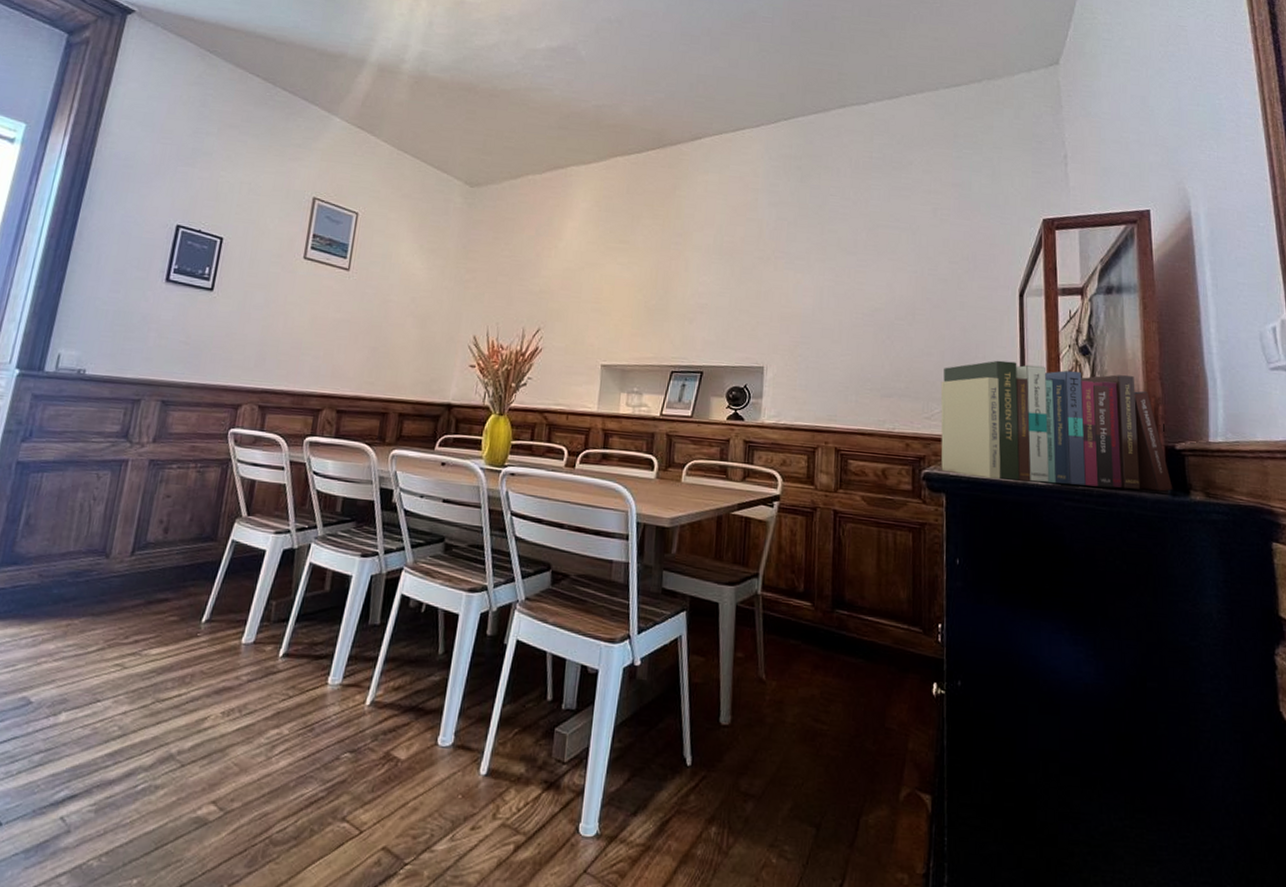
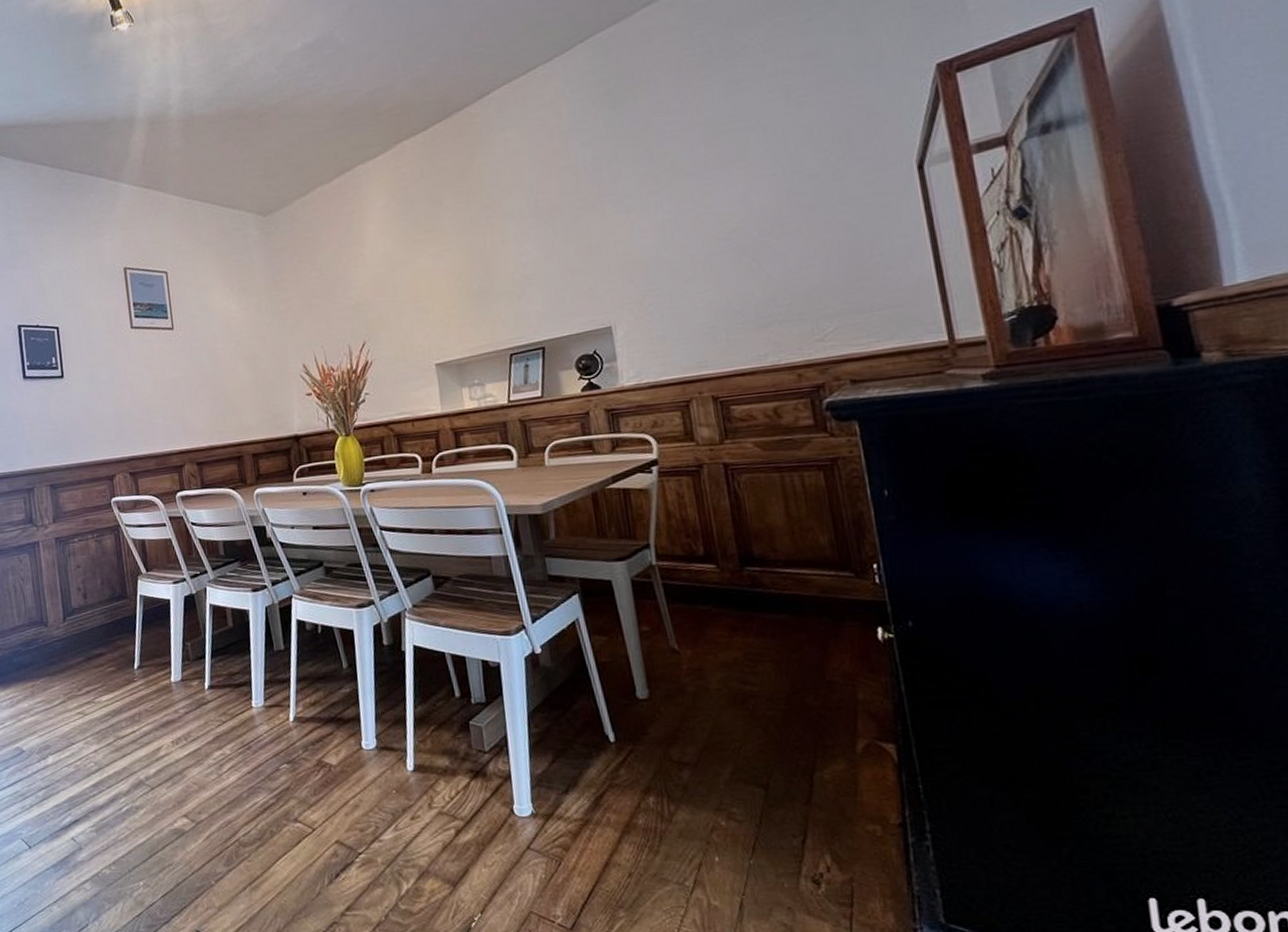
books: present [940,360,1173,493] -> none [830,229,1175,396]

